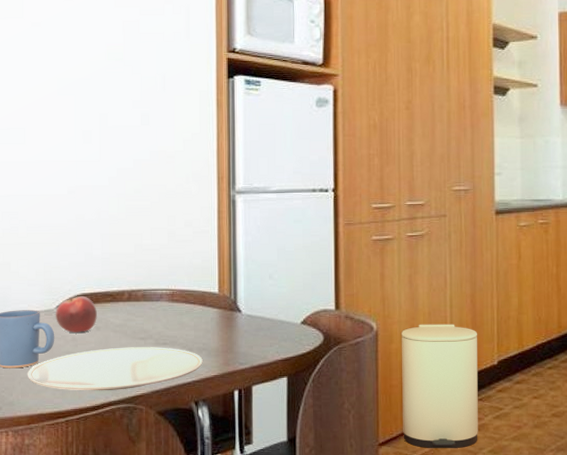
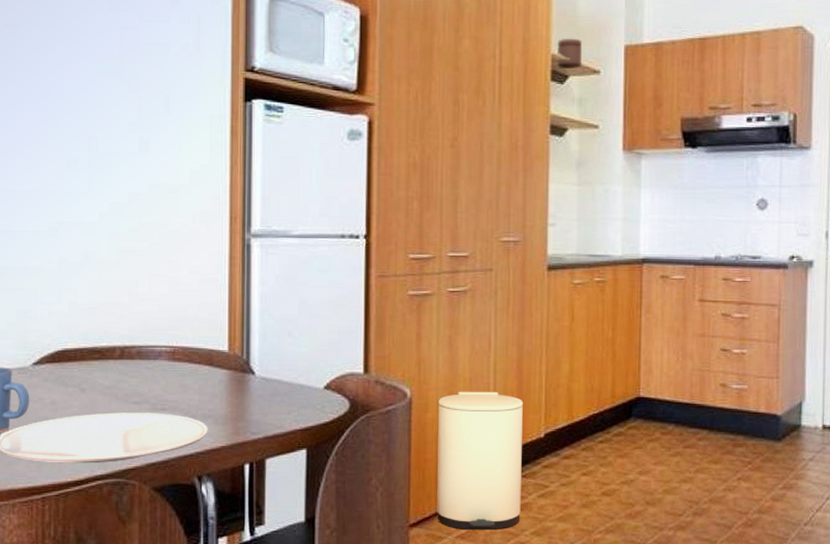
fruit: present [56,296,97,333] -> none [31,352,82,395]
jar: none [497,8,520,37] -> present [556,38,582,70]

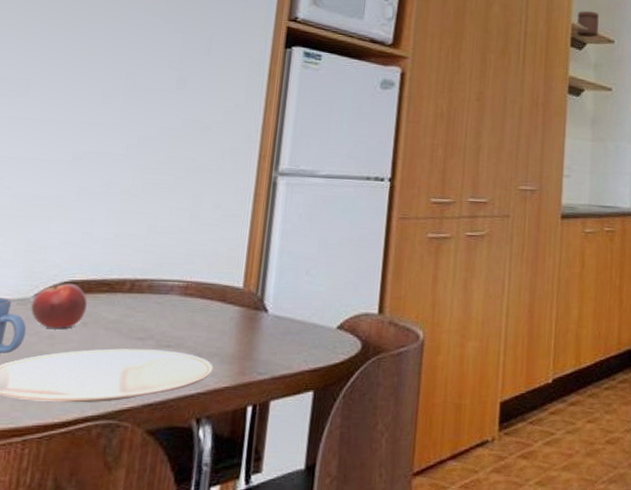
fruit: none [31,352,82,395] -> present [31,283,87,328]
pedal bin: present [437,391,524,530] -> none [441,334,534,479]

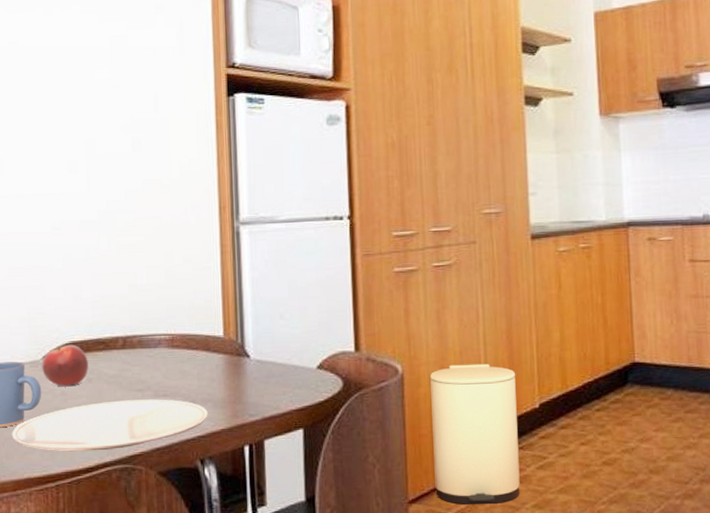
pedal bin: none [441,334,534,479] -> present [430,363,520,505]
jar: present [576,10,599,38] -> none [525,9,552,41]

